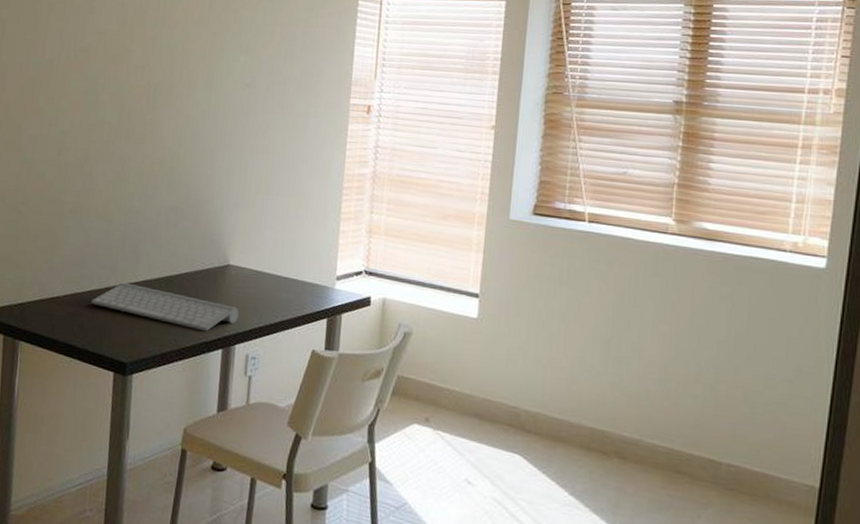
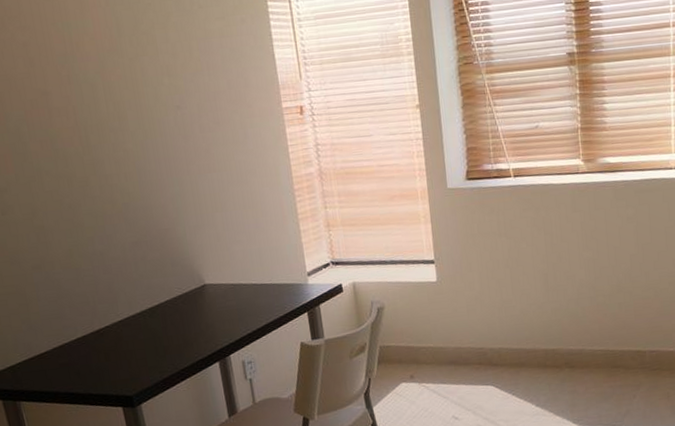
keyboard: present [91,282,239,332] -> none [81,321,227,351]

